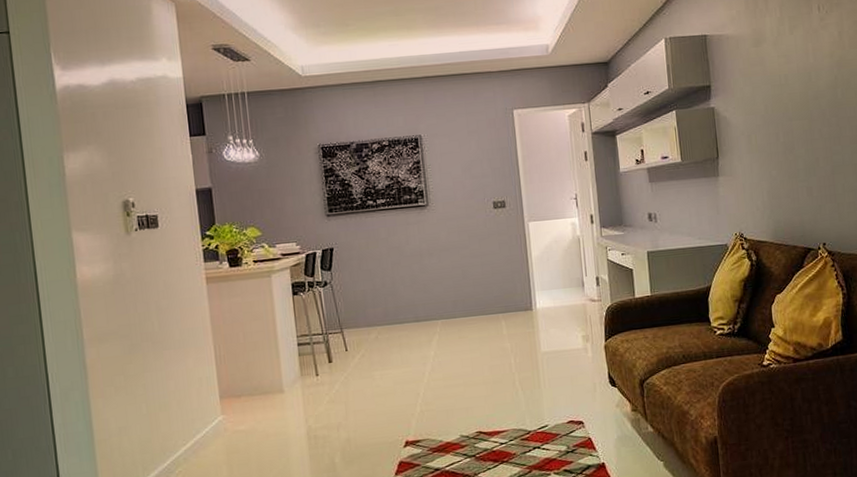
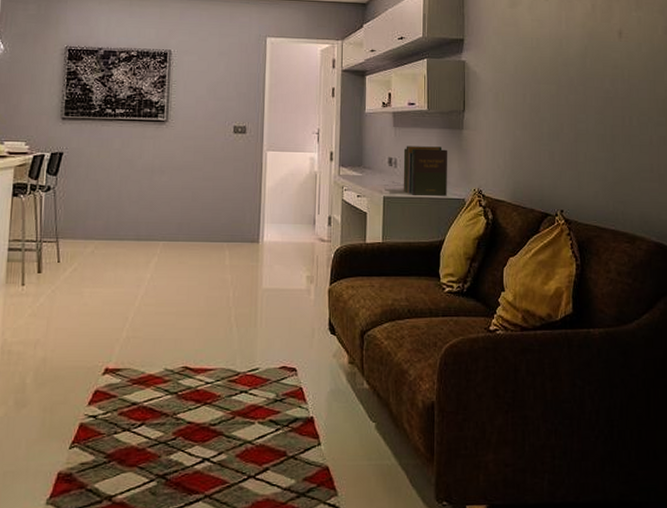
books: none [662,196,709,248] -> present [403,146,447,197]

